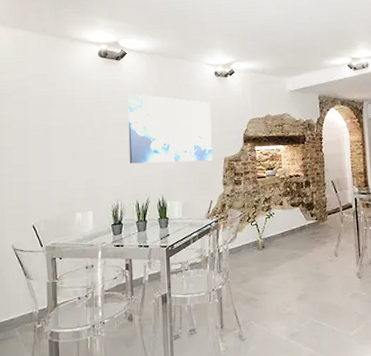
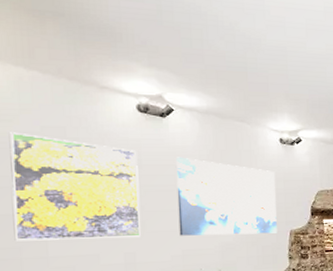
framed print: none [7,81,99,169] -> present [9,132,141,241]

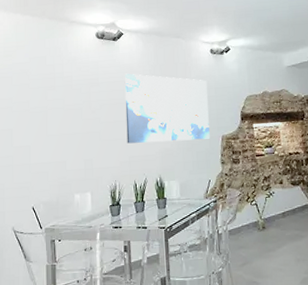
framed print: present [9,132,141,241] -> none [8,64,97,151]

